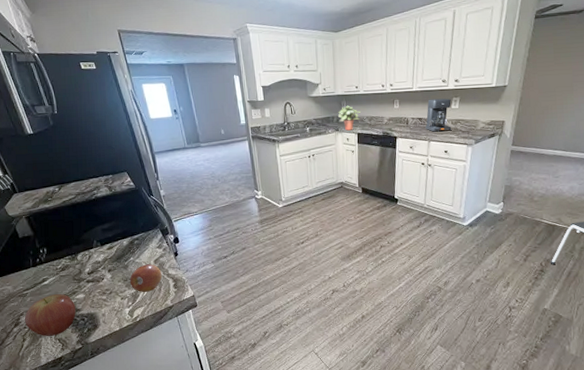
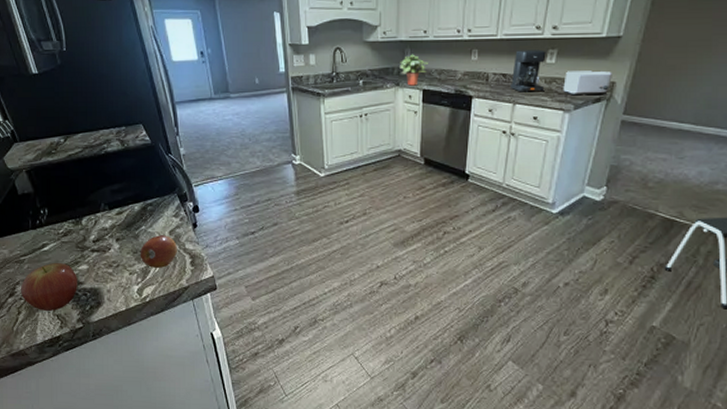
toaster: none [466,112,502,133] -> present [563,70,612,96]

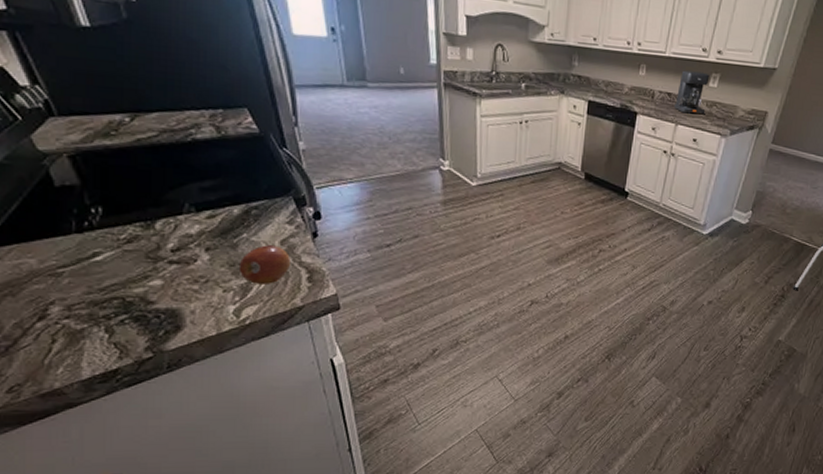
fruit: present [21,262,77,312] -> none [57,276,146,339]
potted plant: present [400,54,428,86] -> none [566,61,596,96]
toaster: present [563,70,612,96] -> none [722,97,766,124]

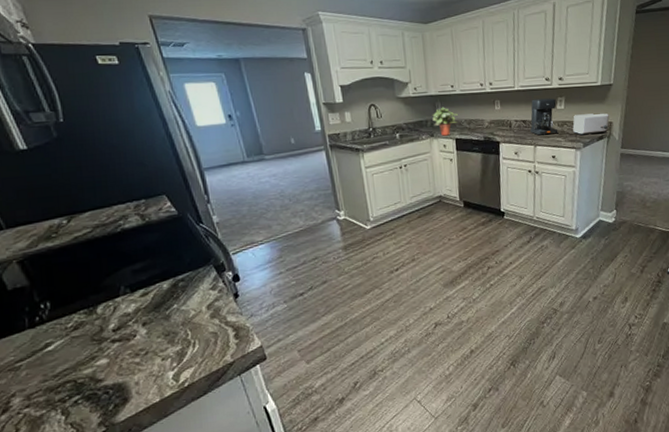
fruit: present [238,245,292,284] -> none [173,311,219,349]
potted plant: none [566,61,596,96] -> present [432,107,458,136]
toaster: none [722,97,766,124] -> present [573,113,610,136]

